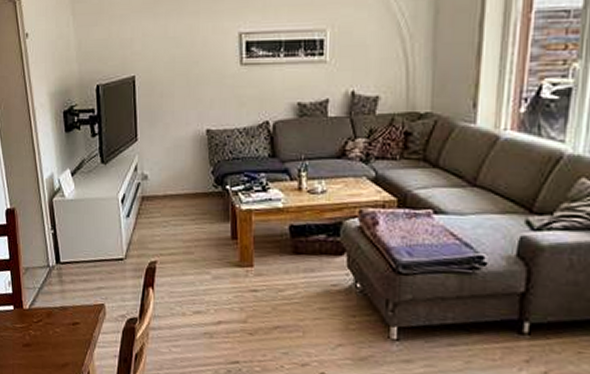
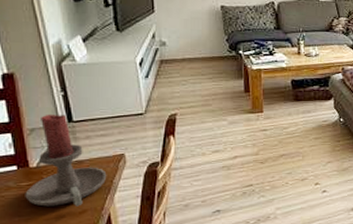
candle holder: none [19,253,88,358] -> present [25,114,107,207]

